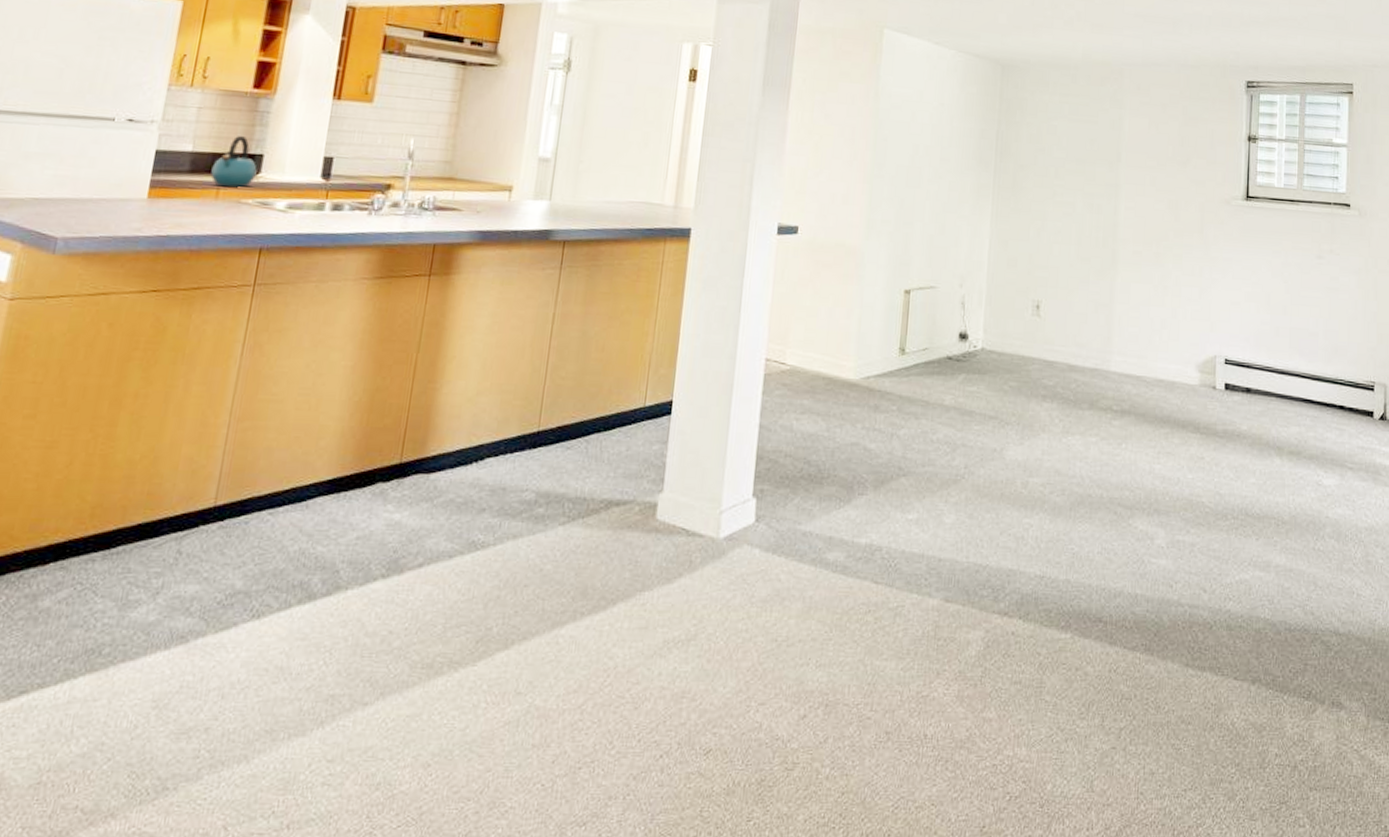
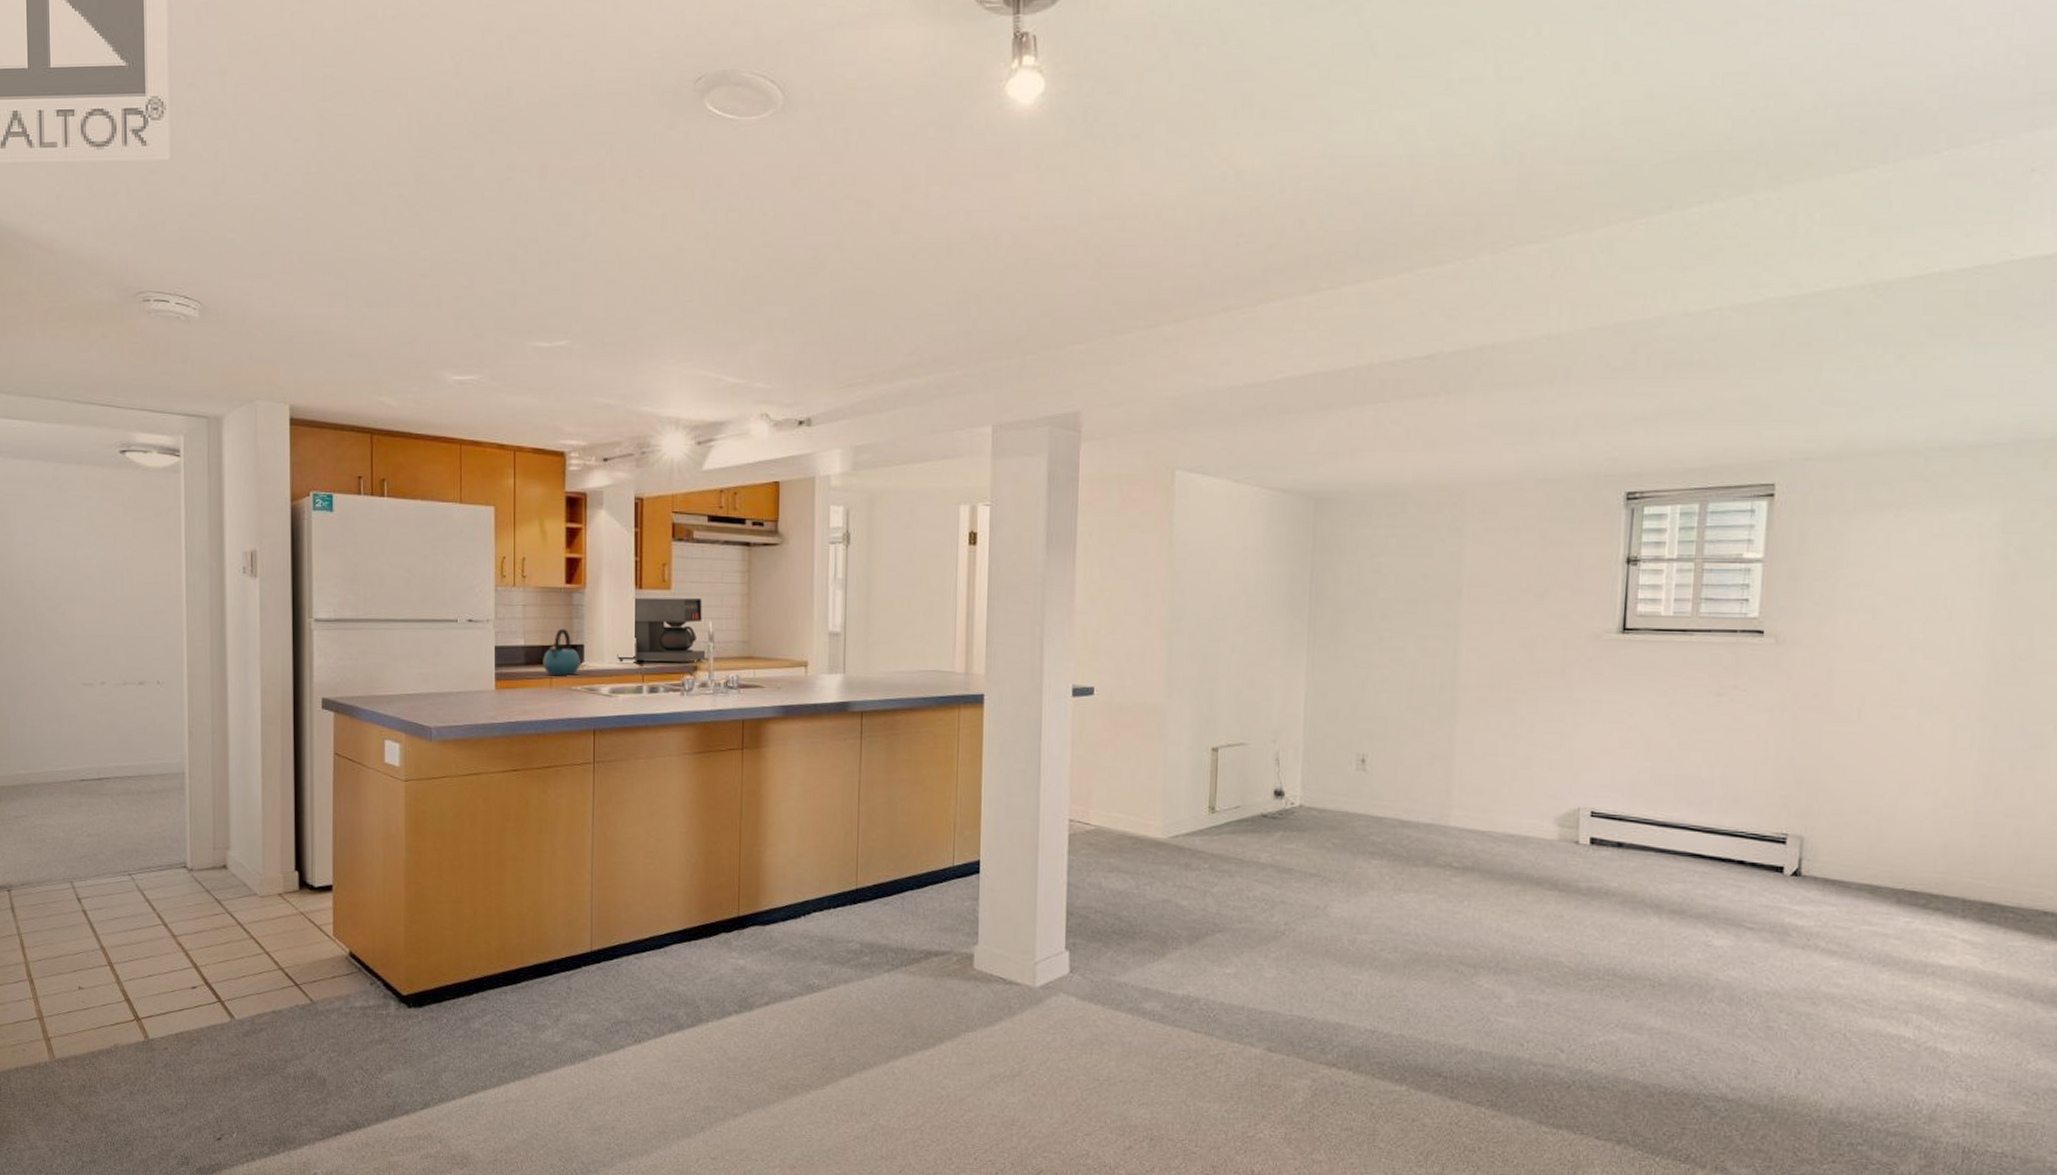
coffee maker: none [300,108,407,182] -> present [617,597,706,665]

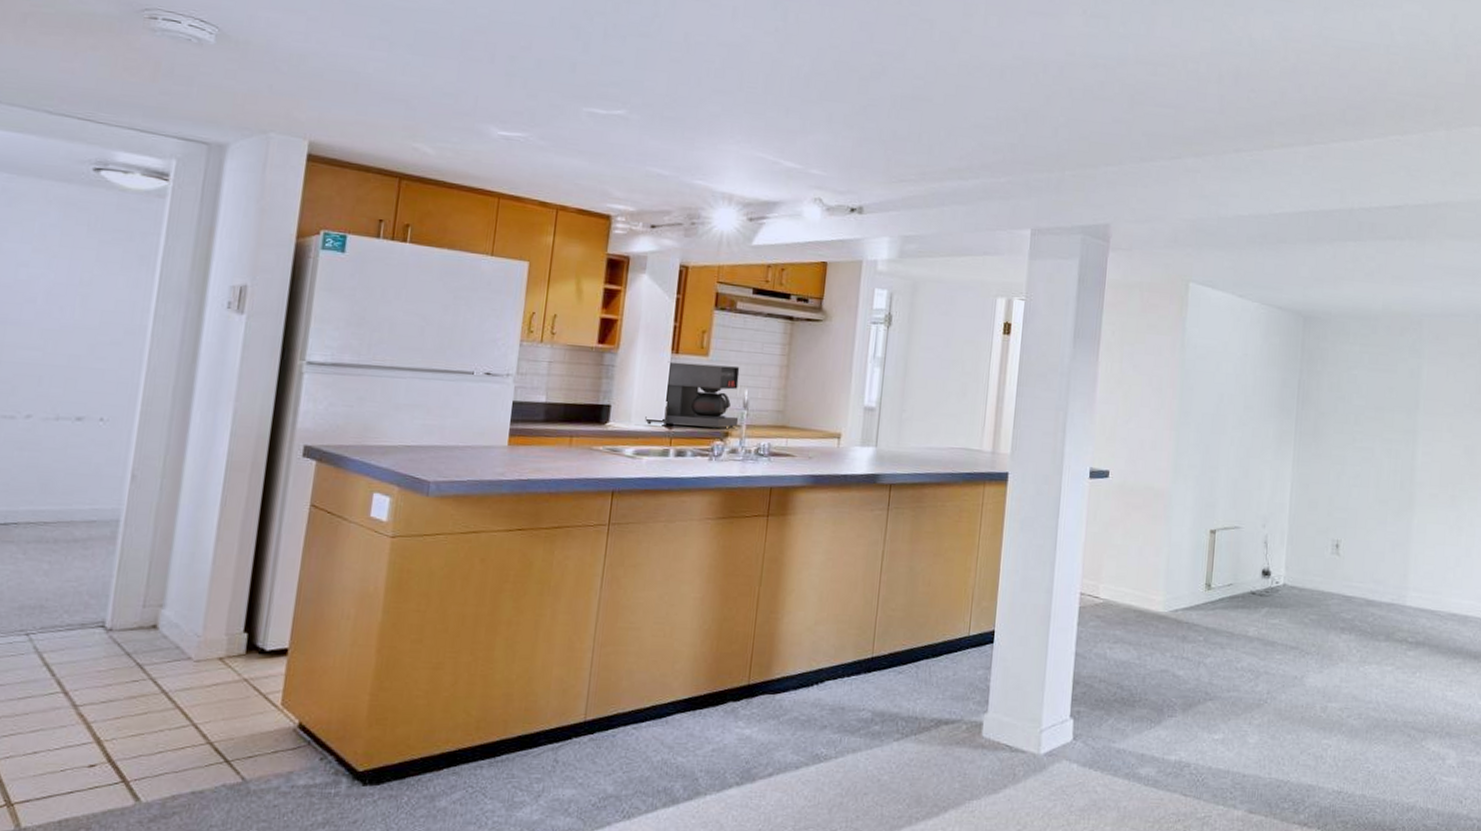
kettle: present [543,629,580,676] -> none [563,388,606,436]

